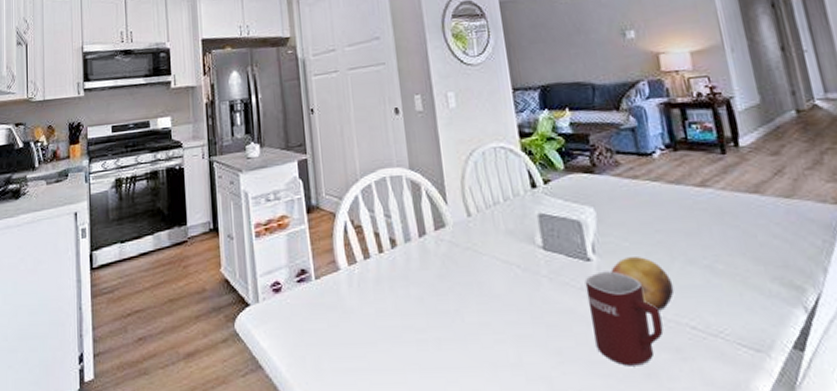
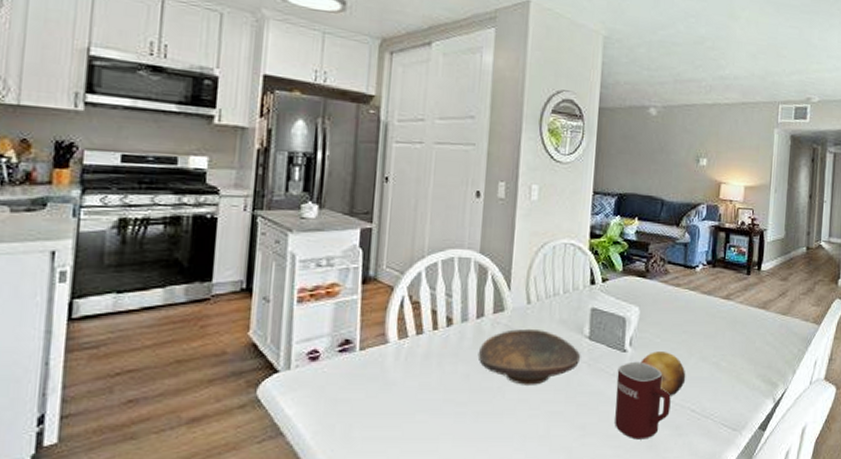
decorative bowl: none [427,243,539,307] -> present [478,329,581,385]

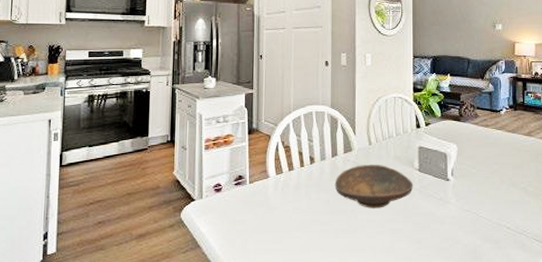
mug: present [615,361,671,440] -> none [443,188,489,252]
fruit: present [640,351,686,398] -> none [461,180,500,217]

